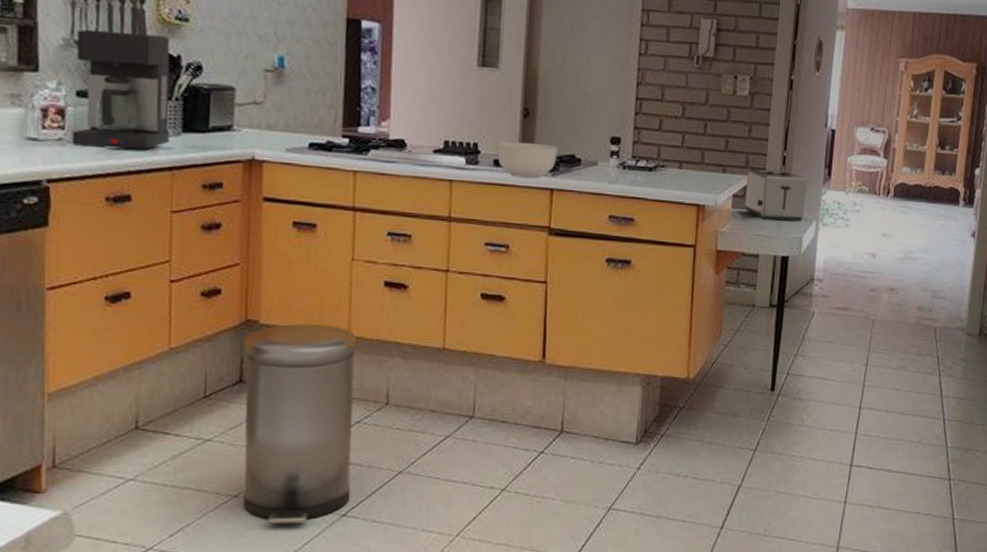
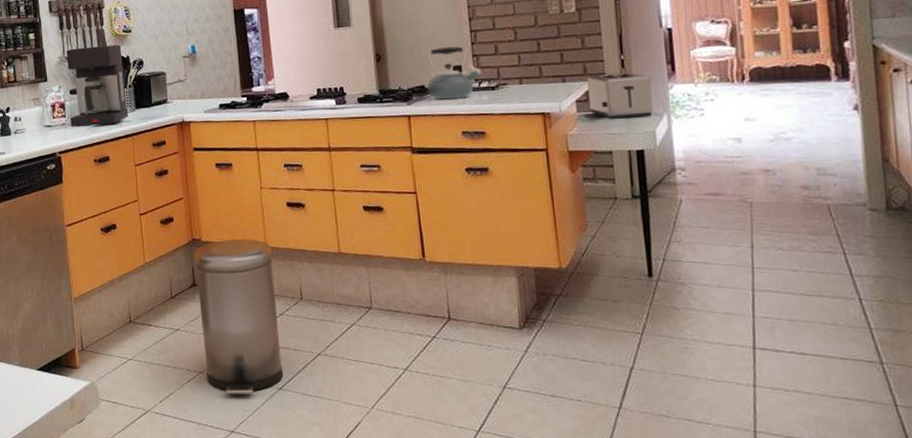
bowl: present [496,141,559,179] -> none [358,80,410,110]
kettle: none [577,112,641,177] -> present [426,46,482,100]

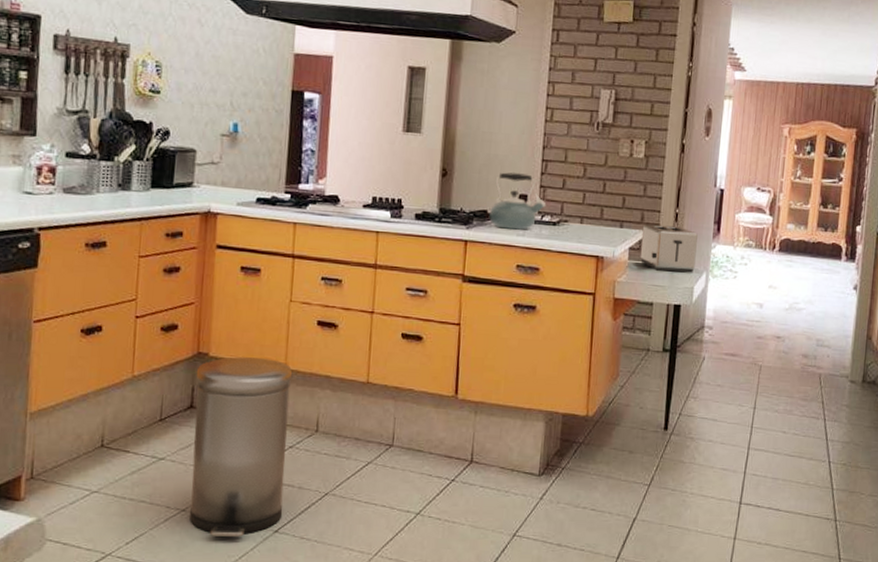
coffee maker: present [66,44,129,128] -> none [60,100,145,203]

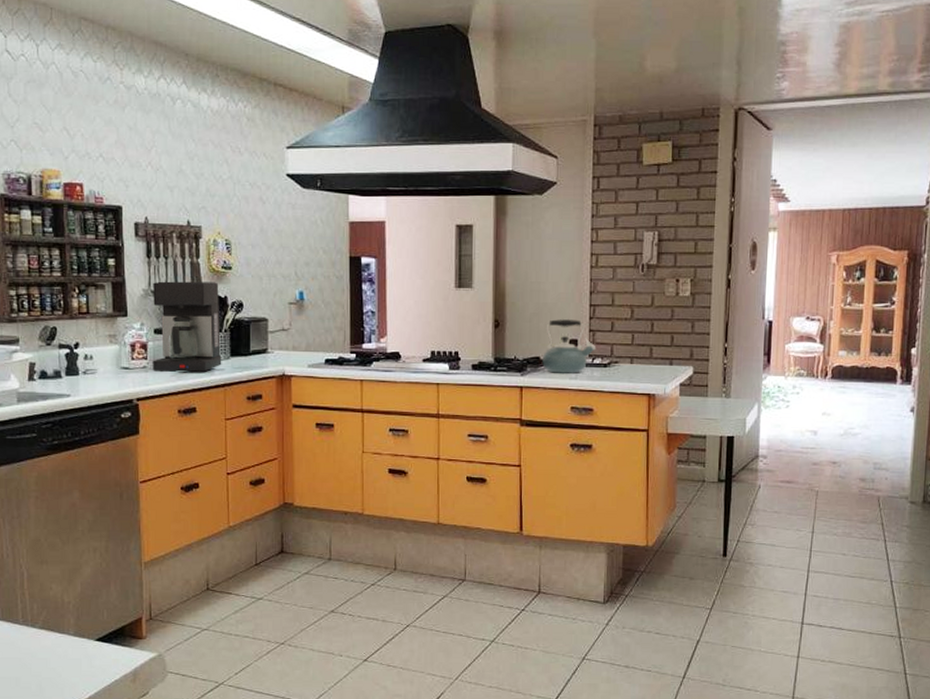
coffee maker: none [60,100,145,203] -> present [153,281,222,373]
pedal bin: present [190,357,292,537] -> none [284,505,370,666]
toaster: present [640,224,698,273] -> none [691,360,748,406]

